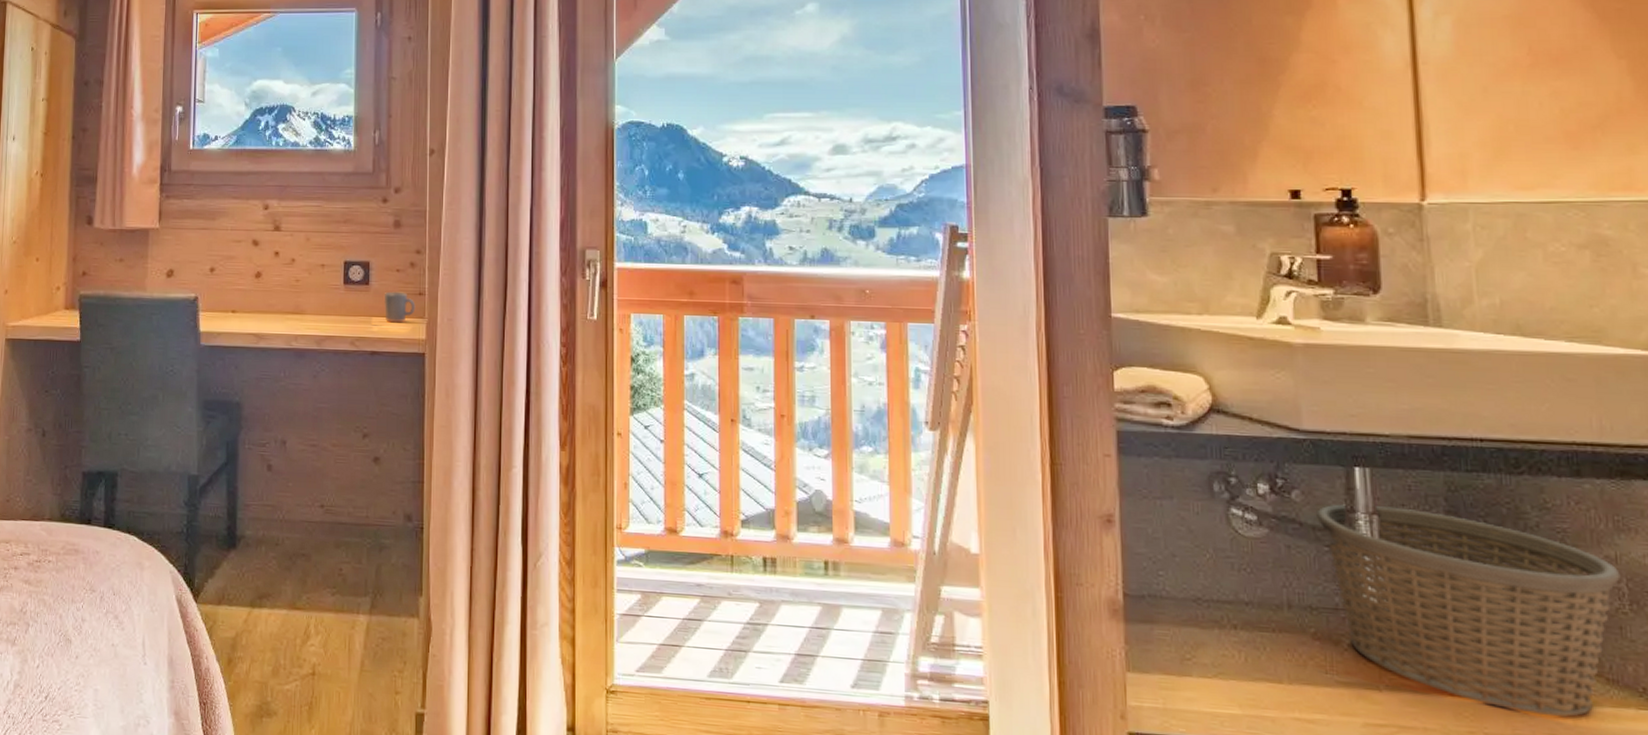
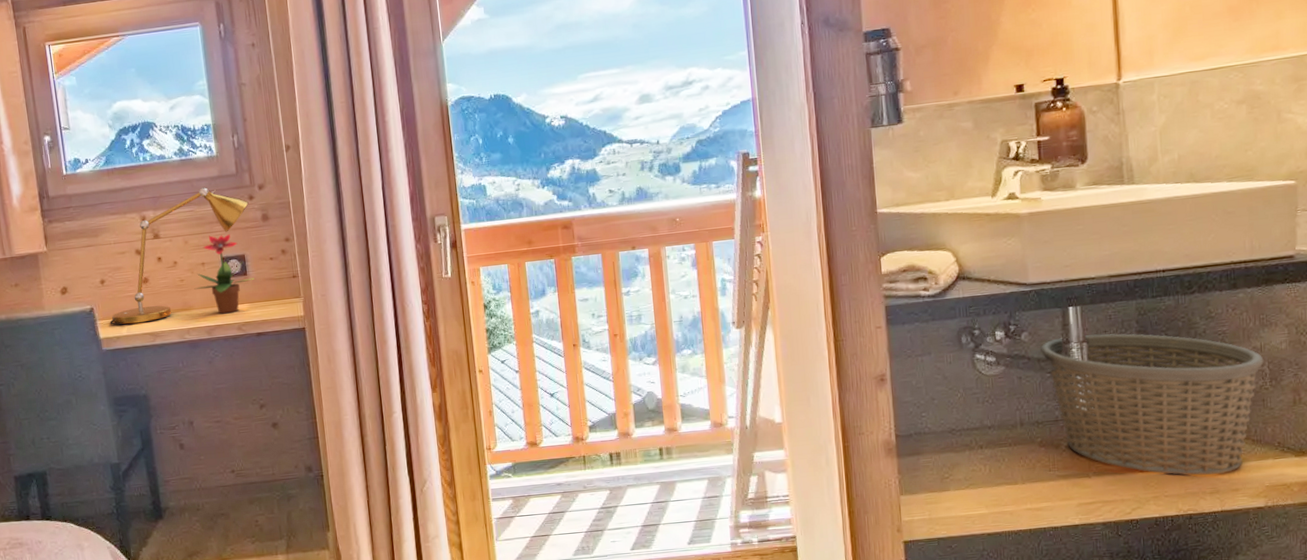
desk lamp: none [213,181,382,321] -> present [110,186,249,326]
potted flower: none [309,235,376,324] -> present [194,234,254,314]
mug: present [383,291,416,323] -> none [262,277,292,306]

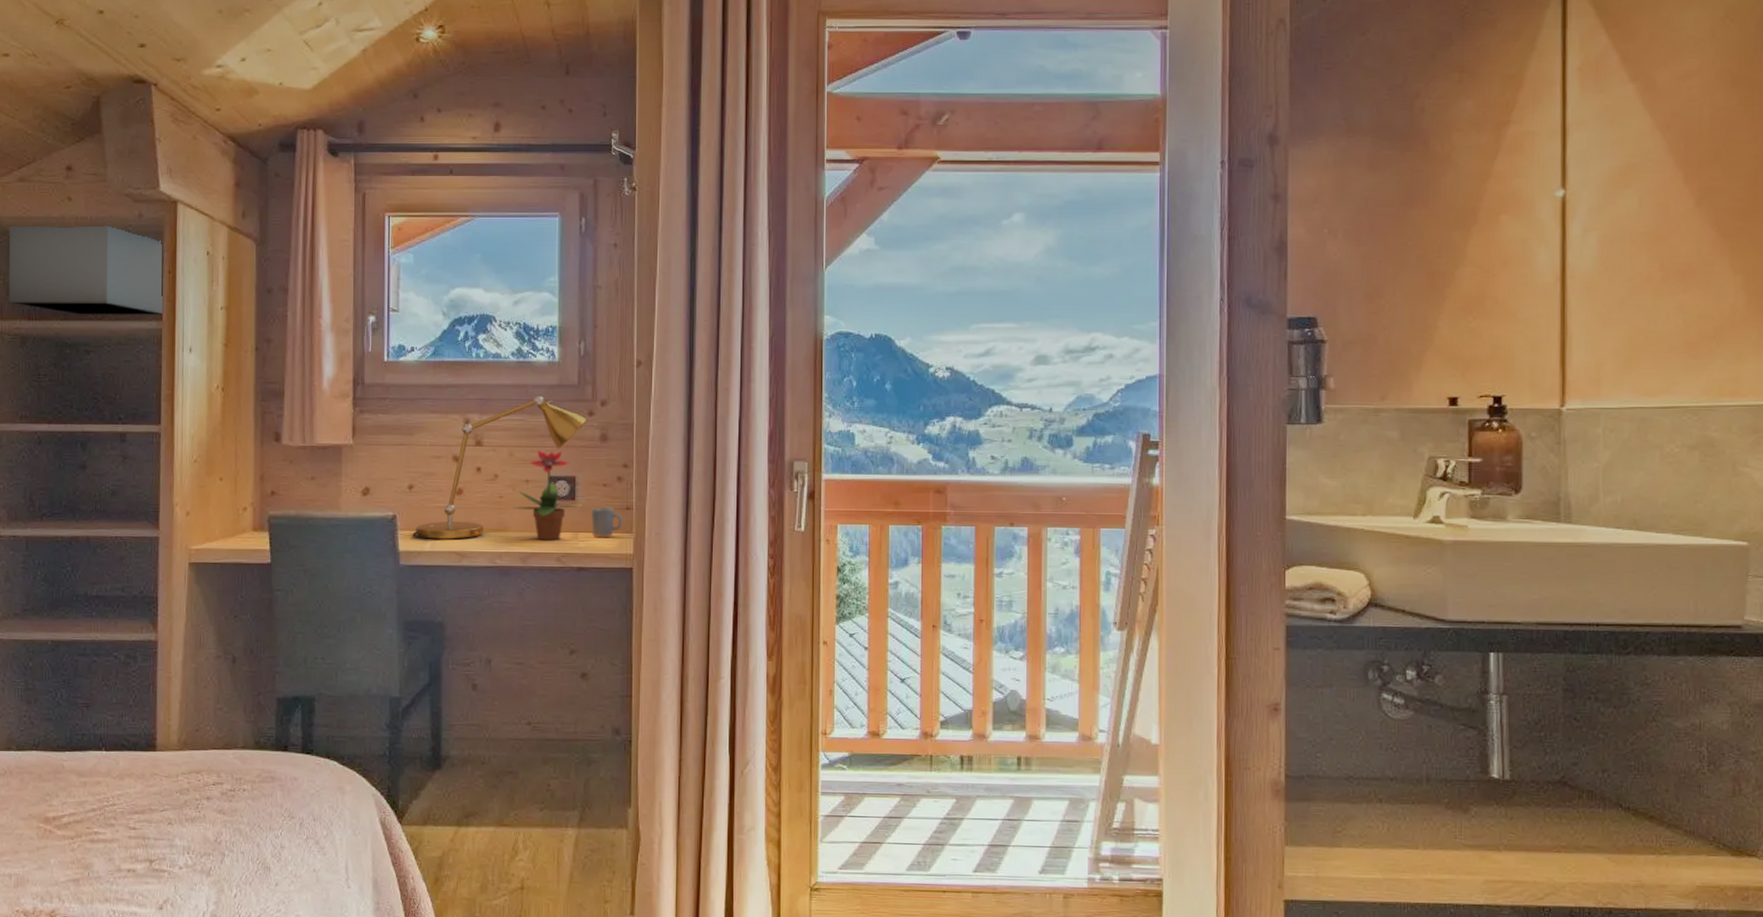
mug: none [262,277,292,306] -> present [590,506,623,538]
basket: present [1040,333,1264,476] -> none [1455,686,1702,866]

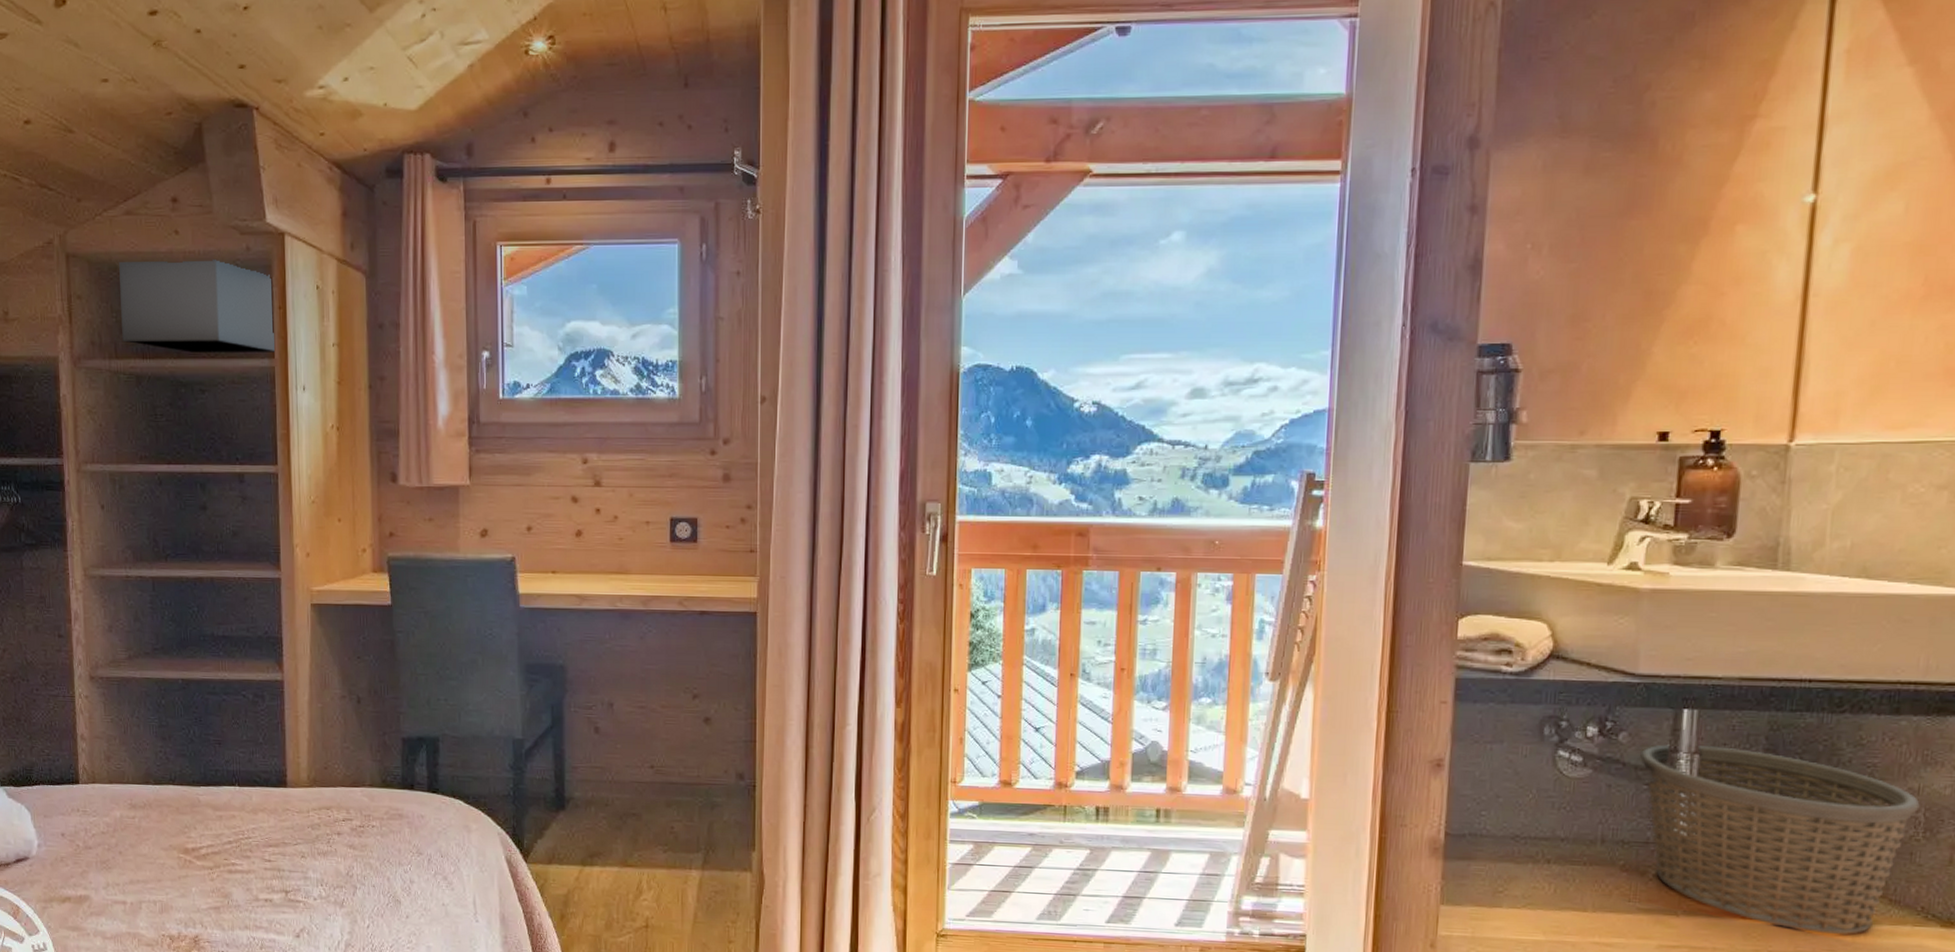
desk lamp: present [412,394,587,539] -> none [532,433,709,582]
potted flower: present [513,450,583,540] -> none [634,490,705,583]
mug: present [590,506,623,538] -> none [713,549,747,582]
basket: none [1455,686,1702,866] -> present [1640,744,1920,935]

